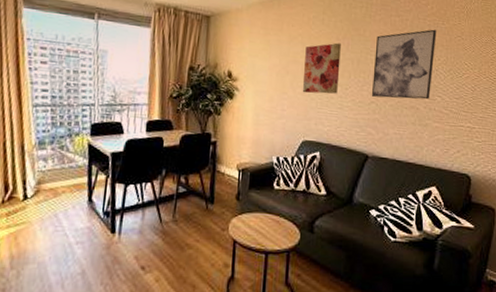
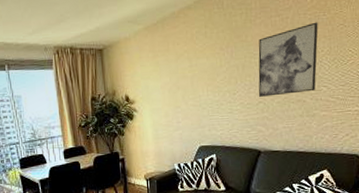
wall art: present [302,43,341,94] -> none [192,52,227,104]

